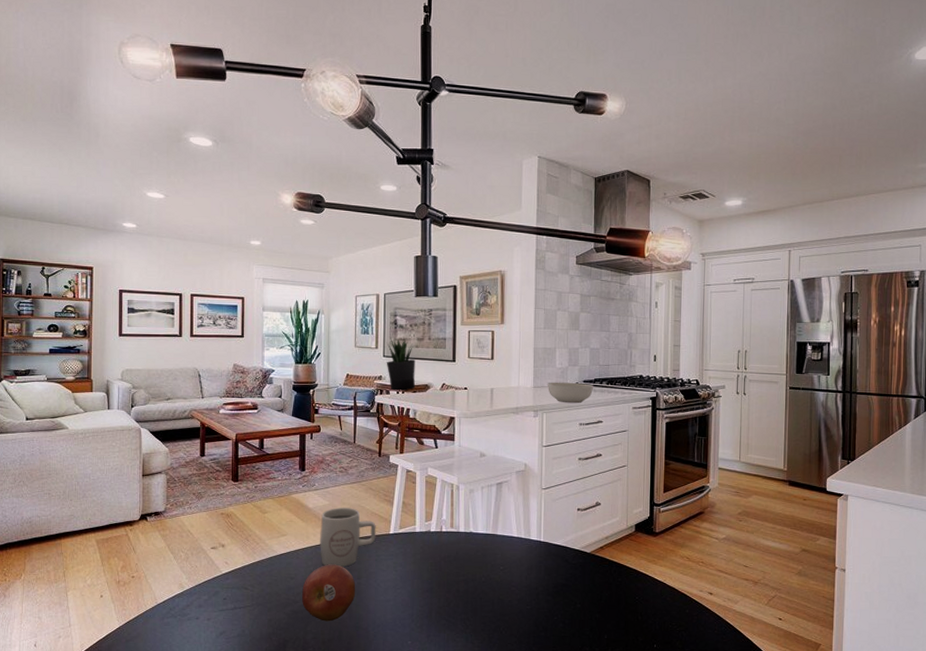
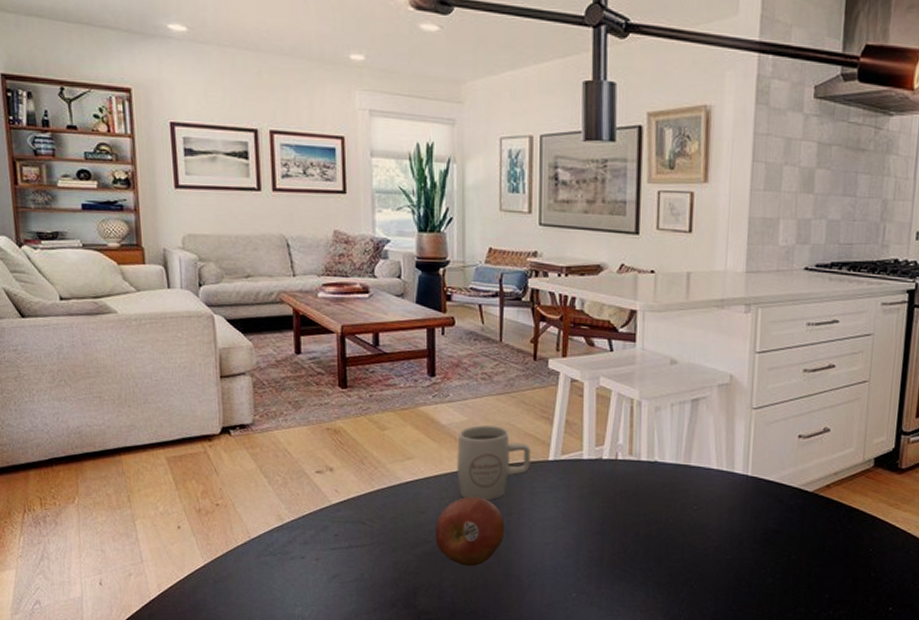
planter: present [386,337,415,391] -> none [543,198,583,272]
bowl: present [547,382,594,404] -> none [764,265,830,296]

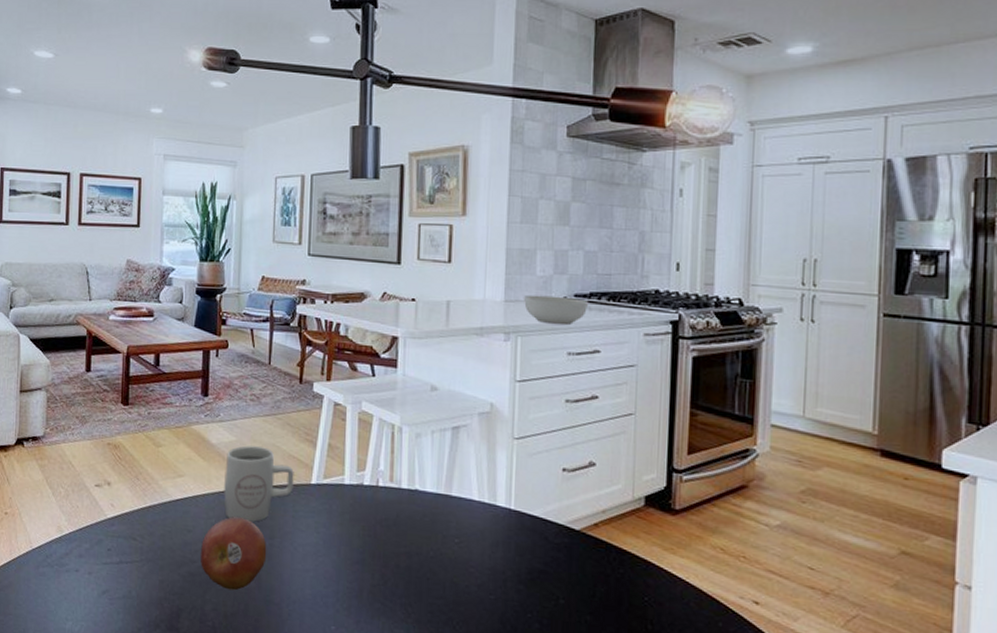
bowl: none [764,265,830,296] -> present [523,295,589,326]

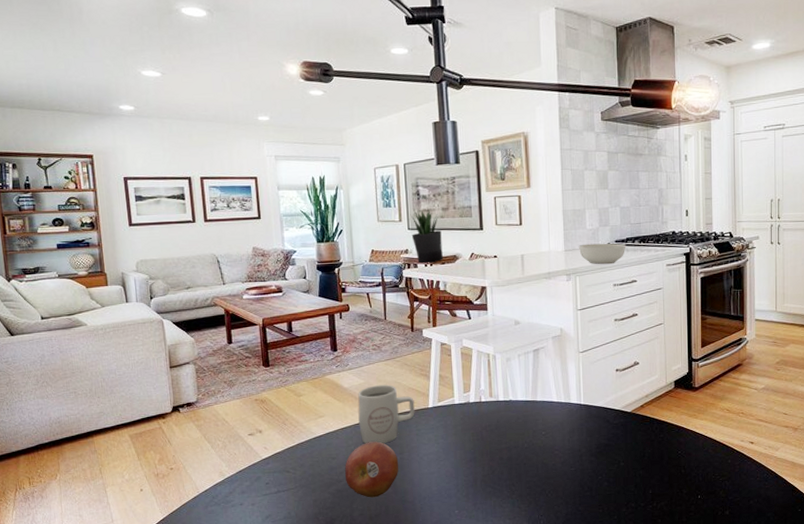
planter: none [311,231,349,300] -> present [411,209,443,263]

